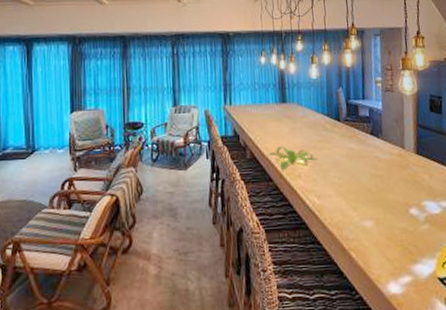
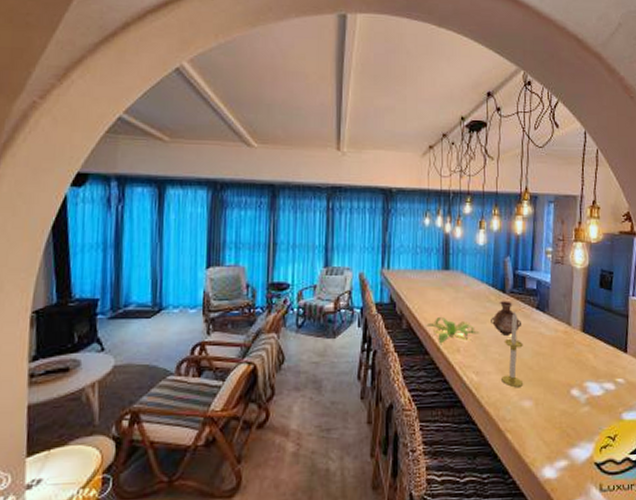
vase: none [328,128,358,162] -> present [491,301,522,337]
candle: none [342,138,364,208] -> present [502,312,524,387]

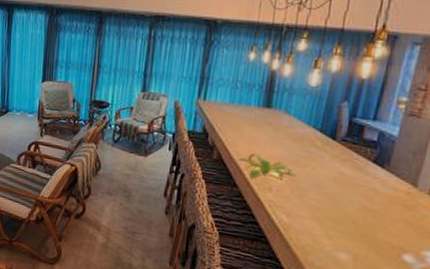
vase: present [491,301,522,337] -> none [312,147,352,185]
candle: present [502,312,524,387] -> none [316,161,349,238]

